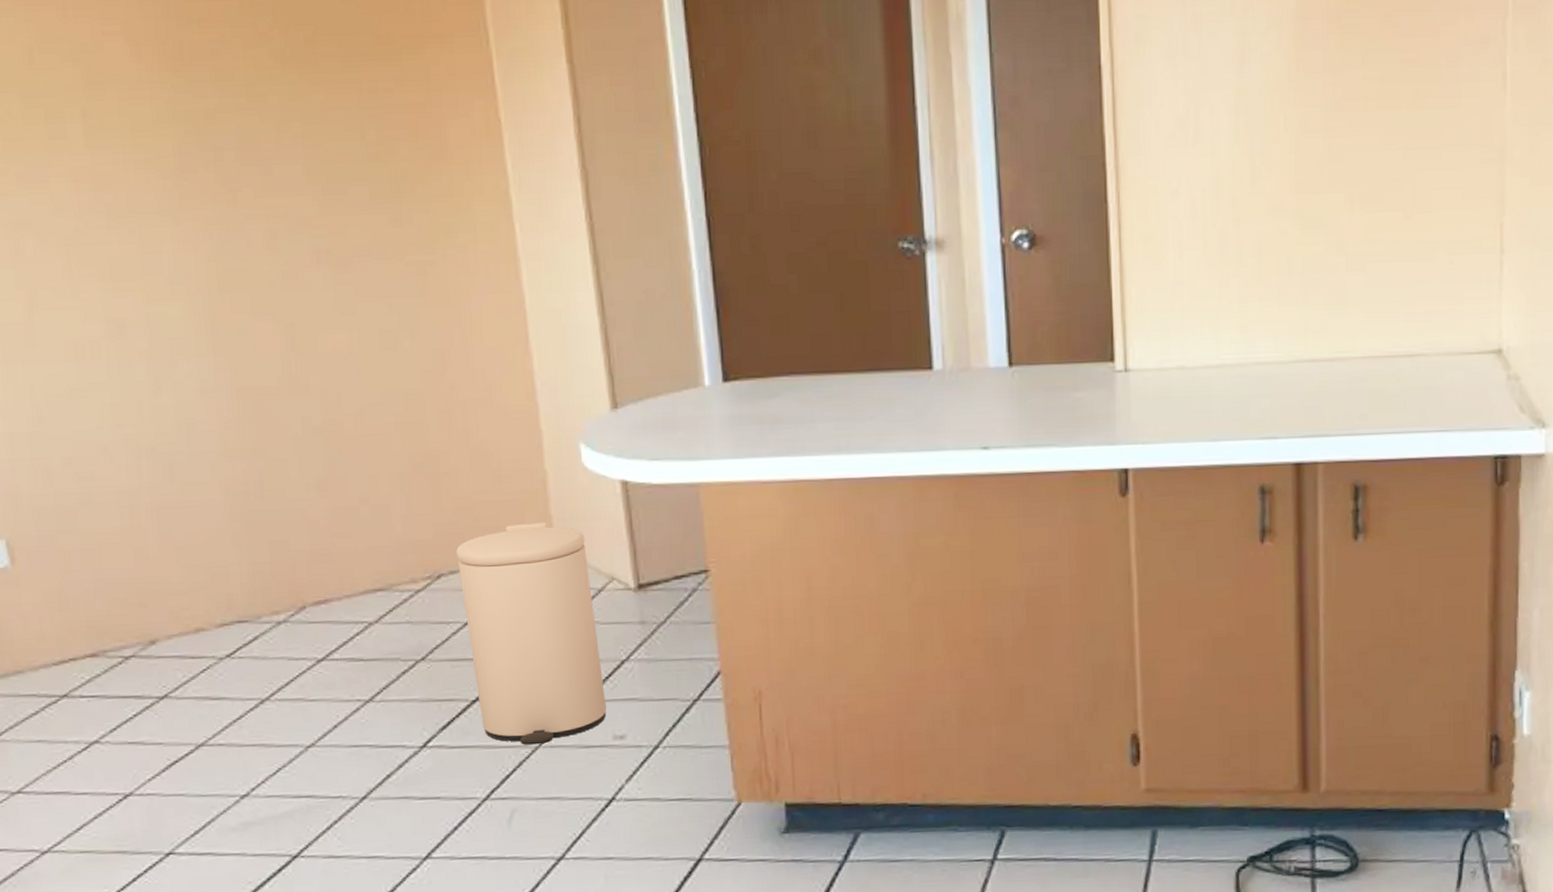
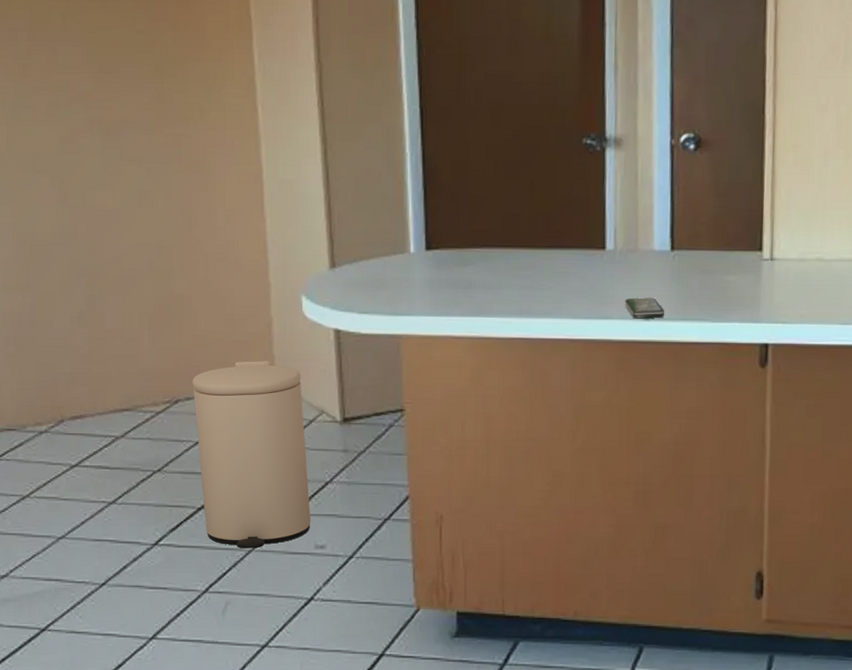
mobile phone: none [959,423,1006,449] -> present [625,297,664,319]

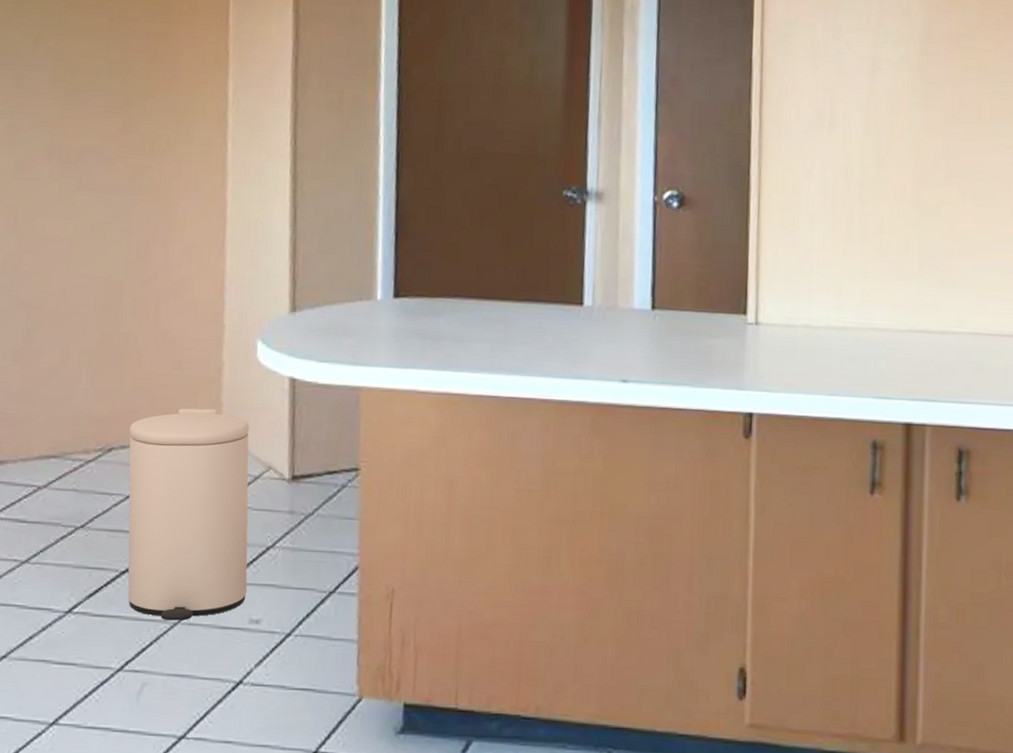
mobile phone: present [625,297,664,319] -> none [602,357,643,381]

